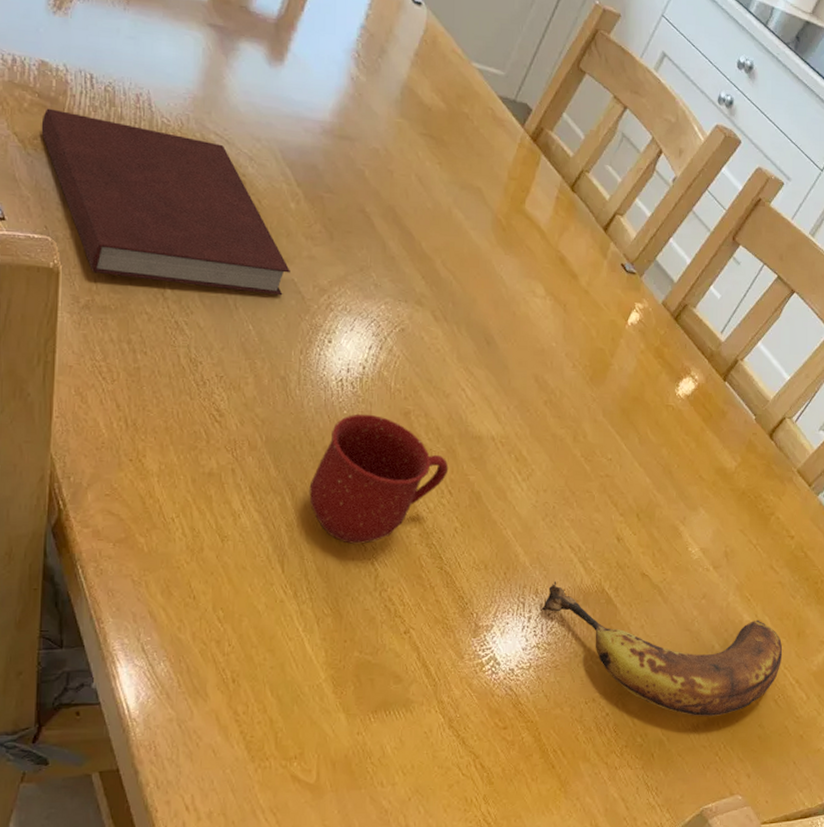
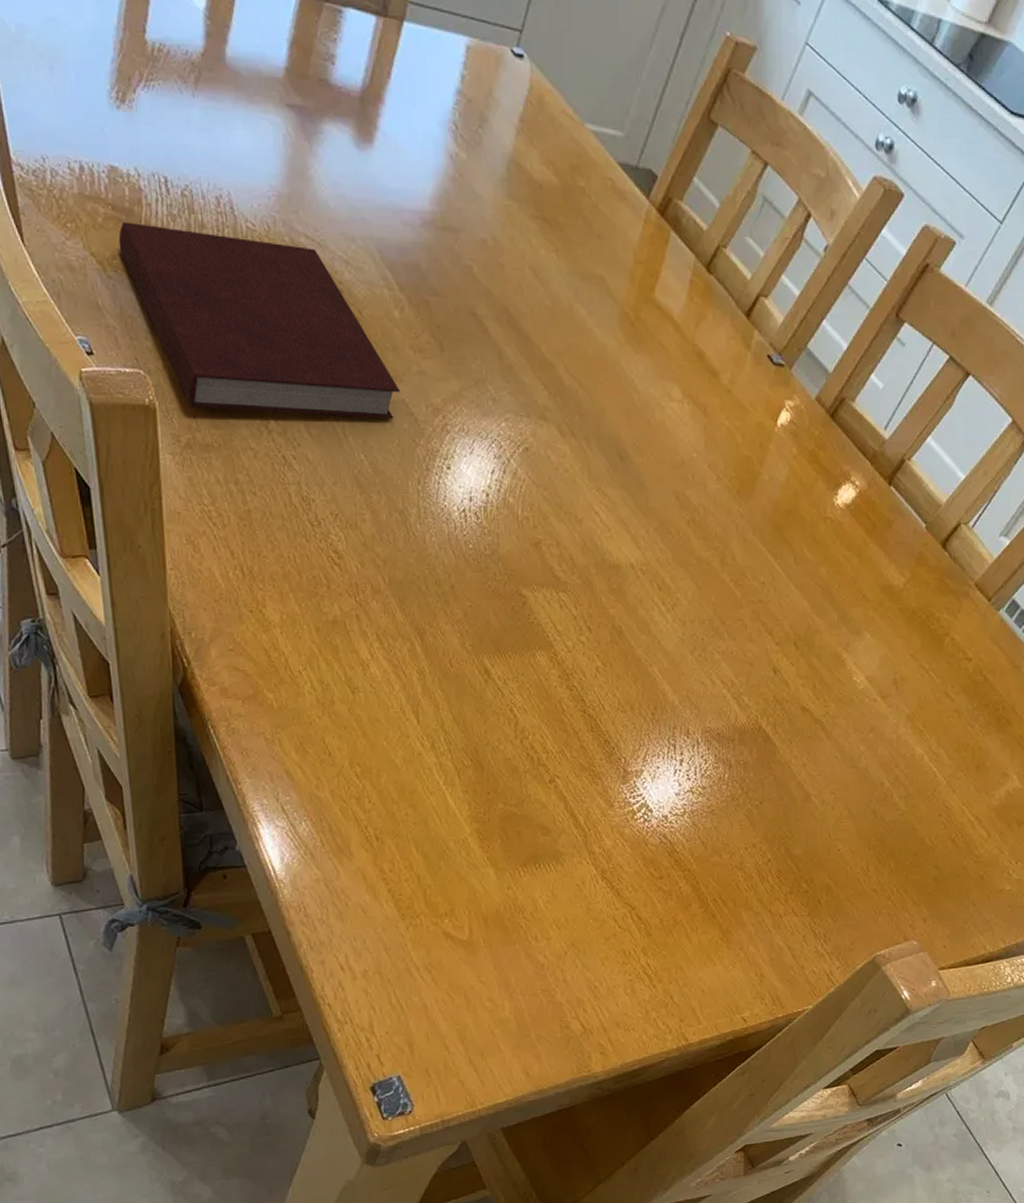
mug: present [309,413,449,544] -> none [438,546,586,690]
banana: present [542,581,783,717] -> none [694,720,960,860]

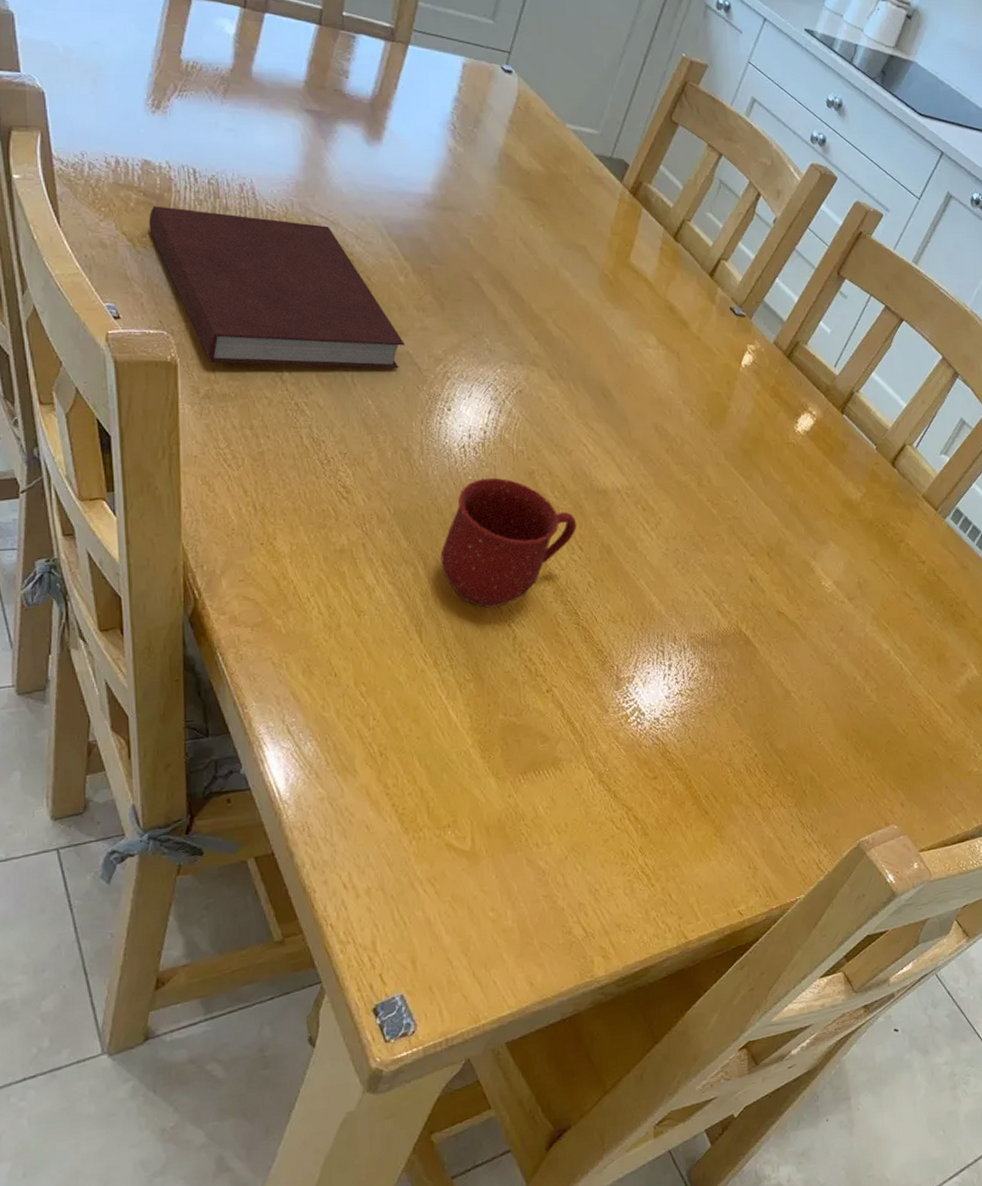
mug: none [438,546,586,690] -> present [440,477,577,608]

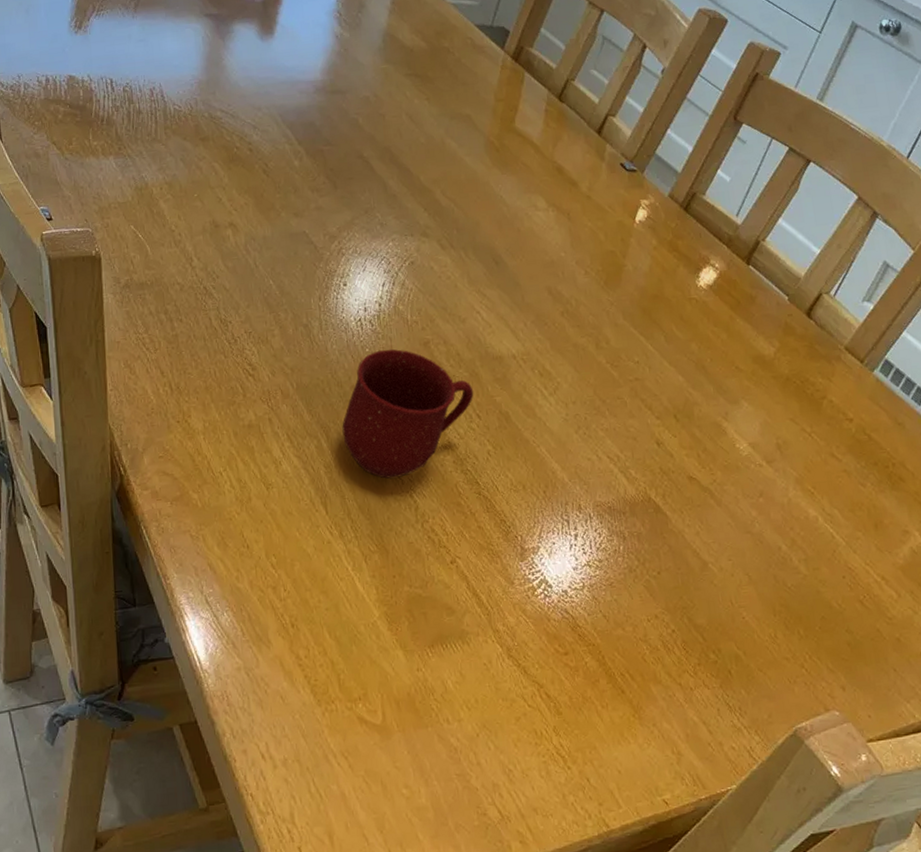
notebook: present [148,206,405,369] -> none [74,115,301,255]

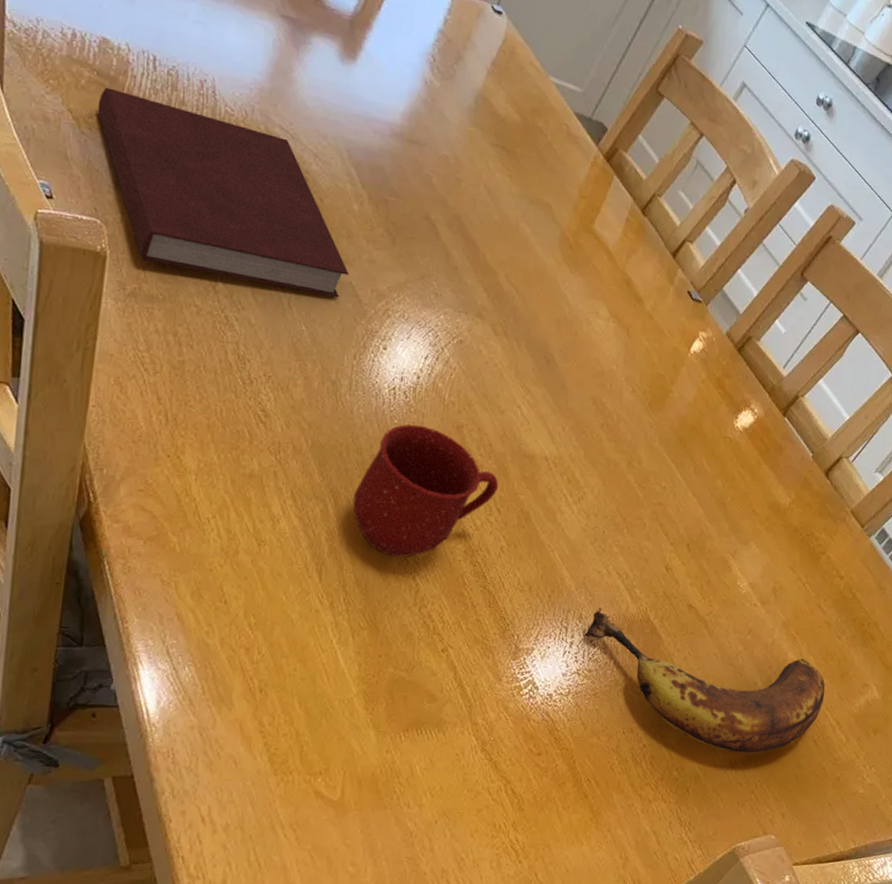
notebook: none [74,115,301,255] -> present [97,87,349,298]
banana: none [587,495,861,626] -> present [585,607,825,754]

